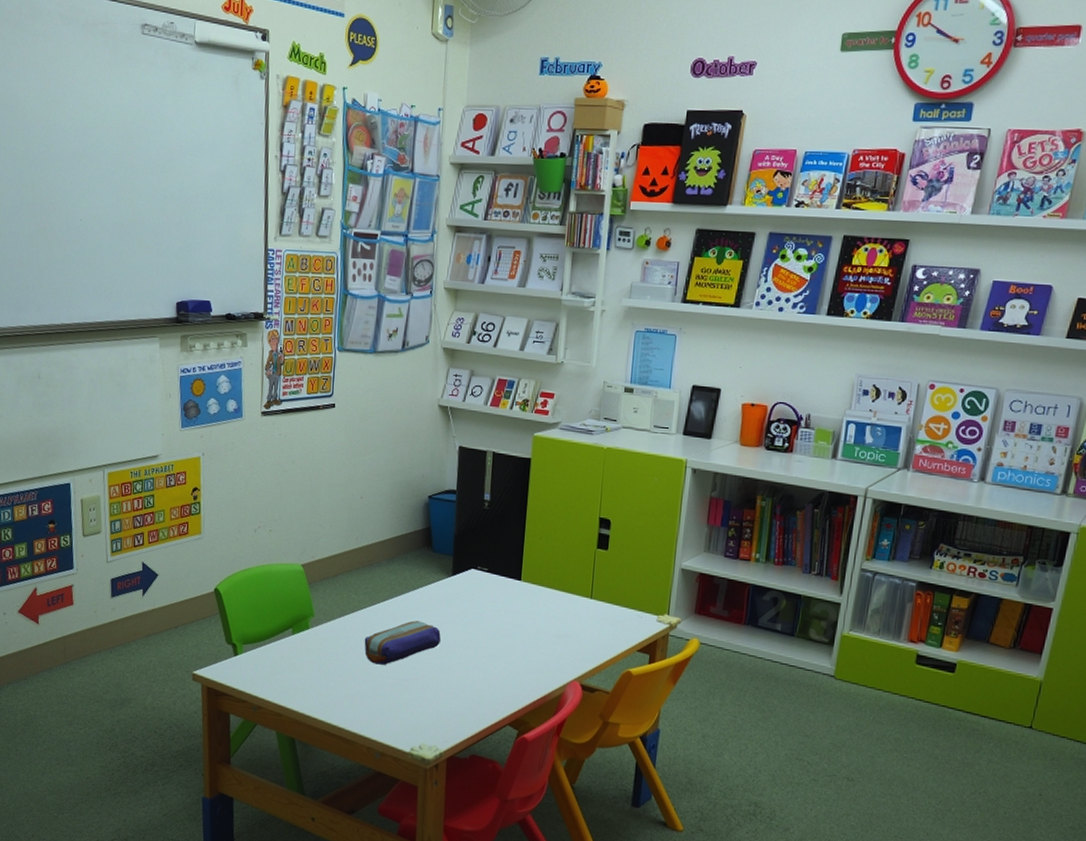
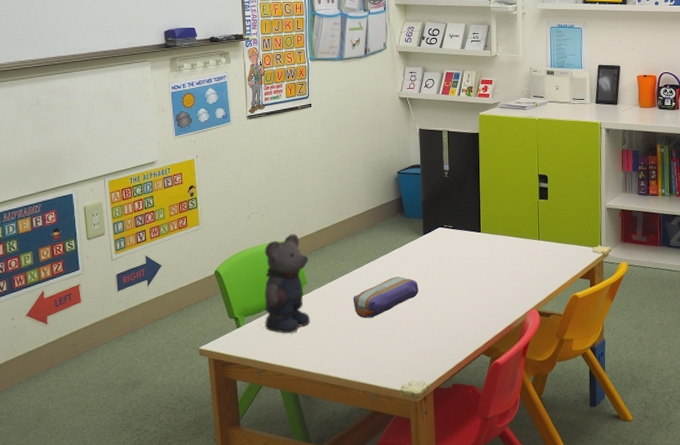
bear: none [262,556,319,670] -> present [263,234,310,334]

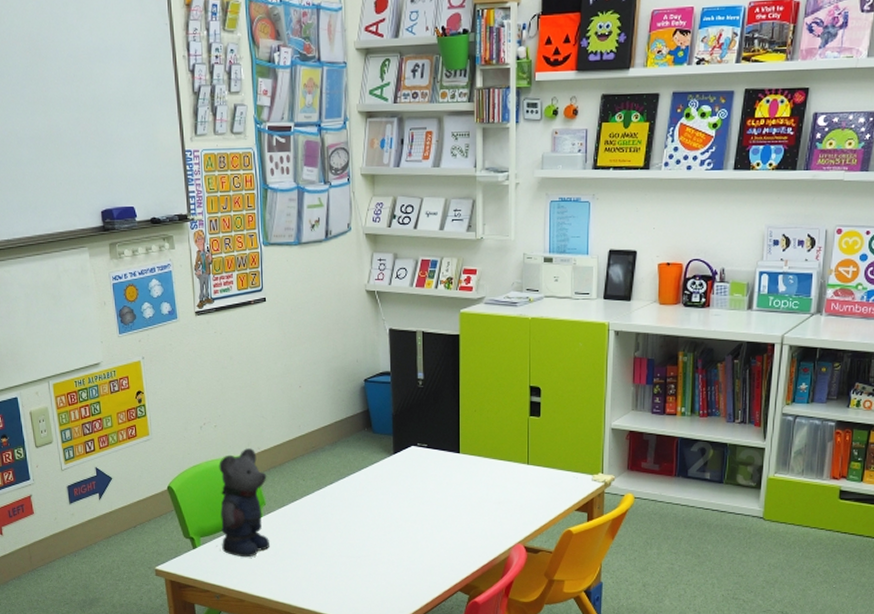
pencil case: present [353,276,418,318] -> none [315,500,388,545]

